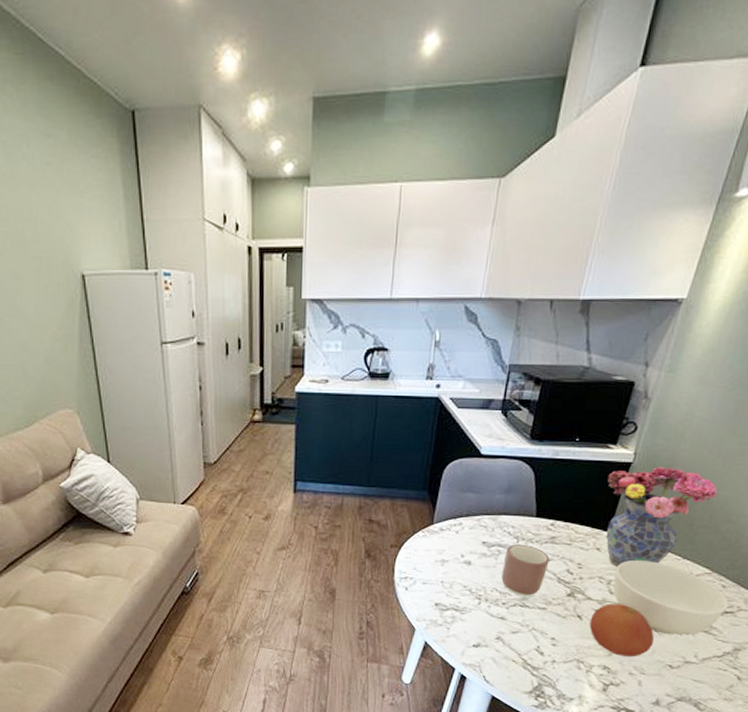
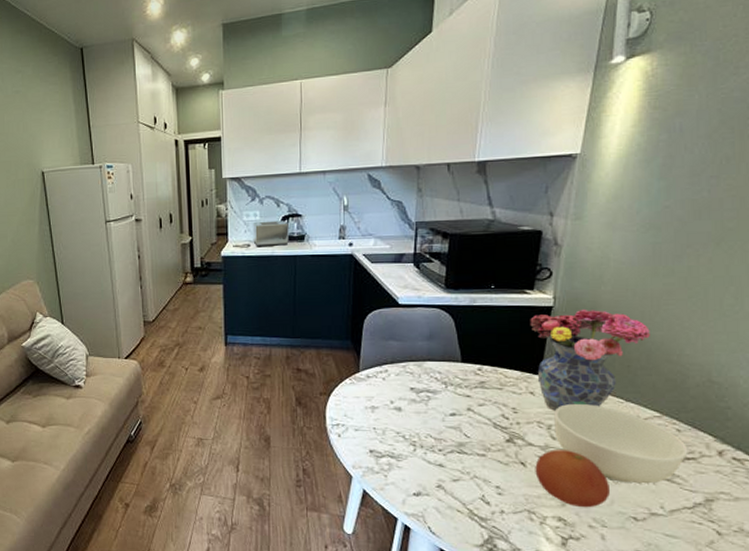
toaster: none [332,353,374,384] -> present [252,220,290,248]
mug: present [501,544,550,596] -> none [434,389,482,442]

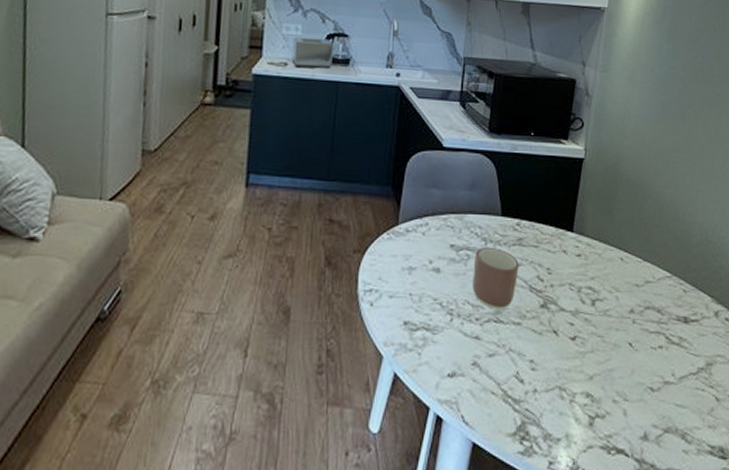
mug: none [434,389,482,442] -> present [473,247,519,308]
flower arrangement: present [530,309,650,411] -> none [564,162,662,271]
fruit: present [535,450,610,508] -> none [566,315,630,380]
bowl: present [554,404,688,484] -> none [584,264,693,350]

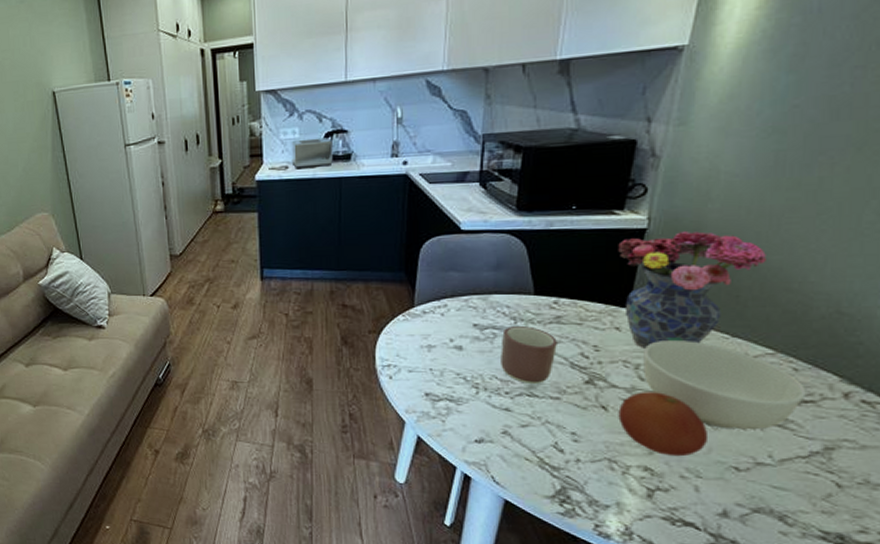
flower arrangement: none [564,162,662,271] -> present [618,230,766,348]
fruit: none [566,315,630,380] -> present [618,392,707,457]
bowl: none [584,264,693,350] -> present [643,341,806,430]

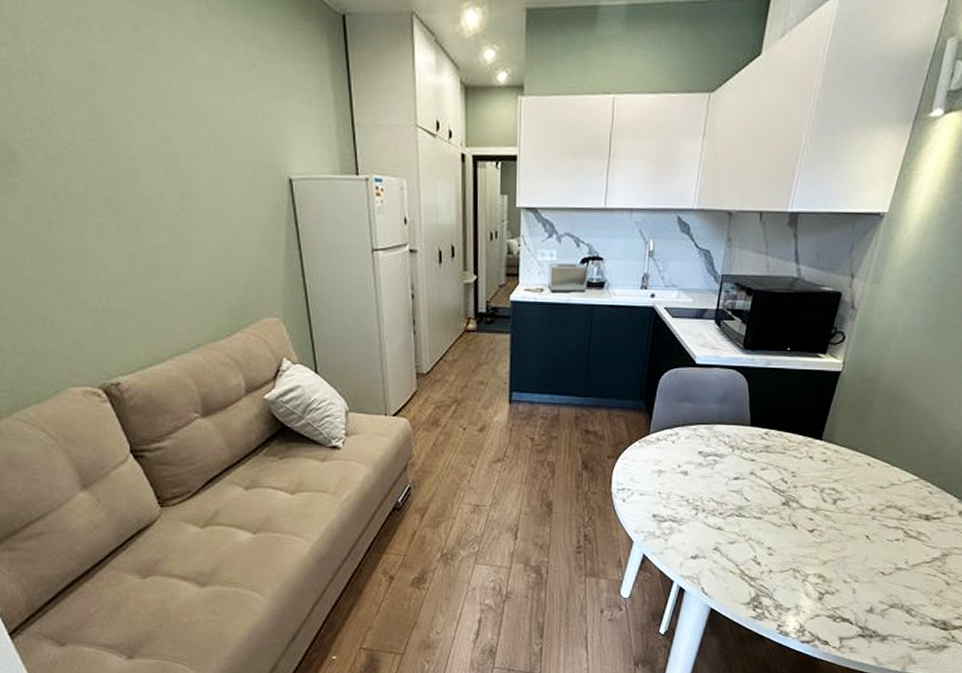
mug: present [501,325,557,383] -> none [718,453,764,505]
flower arrangement: present [618,230,766,348] -> none [818,375,922,475]
fruit: present [618,392,707,457] -> none [804,512,866,565]
bowl: present [643,341,806,430] -> none [826,468,936,542]

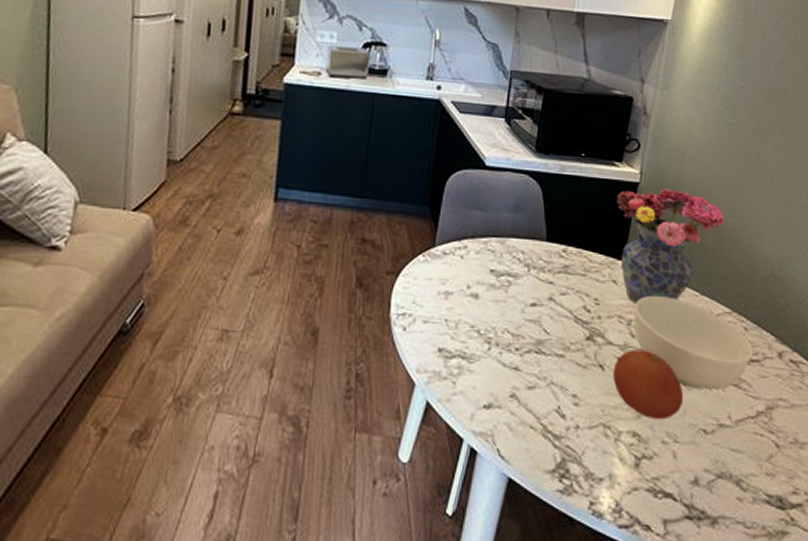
fruit: none [804,512,866,565] -> present [613,349,683,420]
flower arrangement: none [818,375,922,475] -> present [617,188,724,303]
bowl: none [826,468,936,542] -> present [634,296,753,390]

